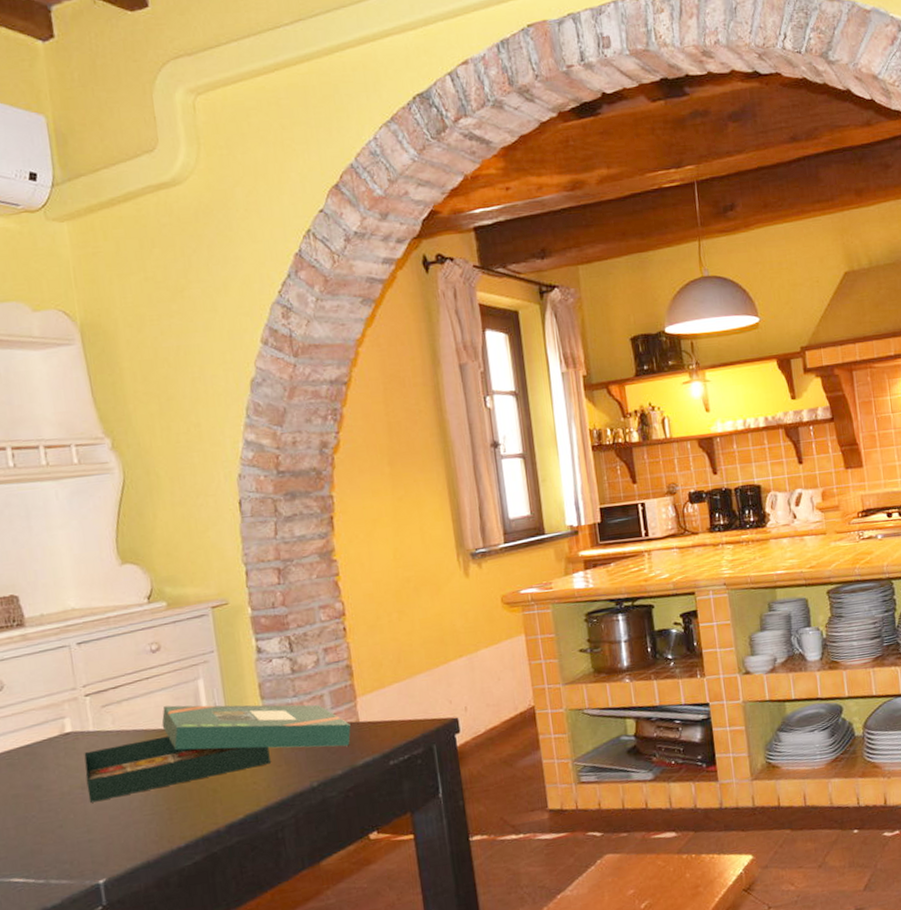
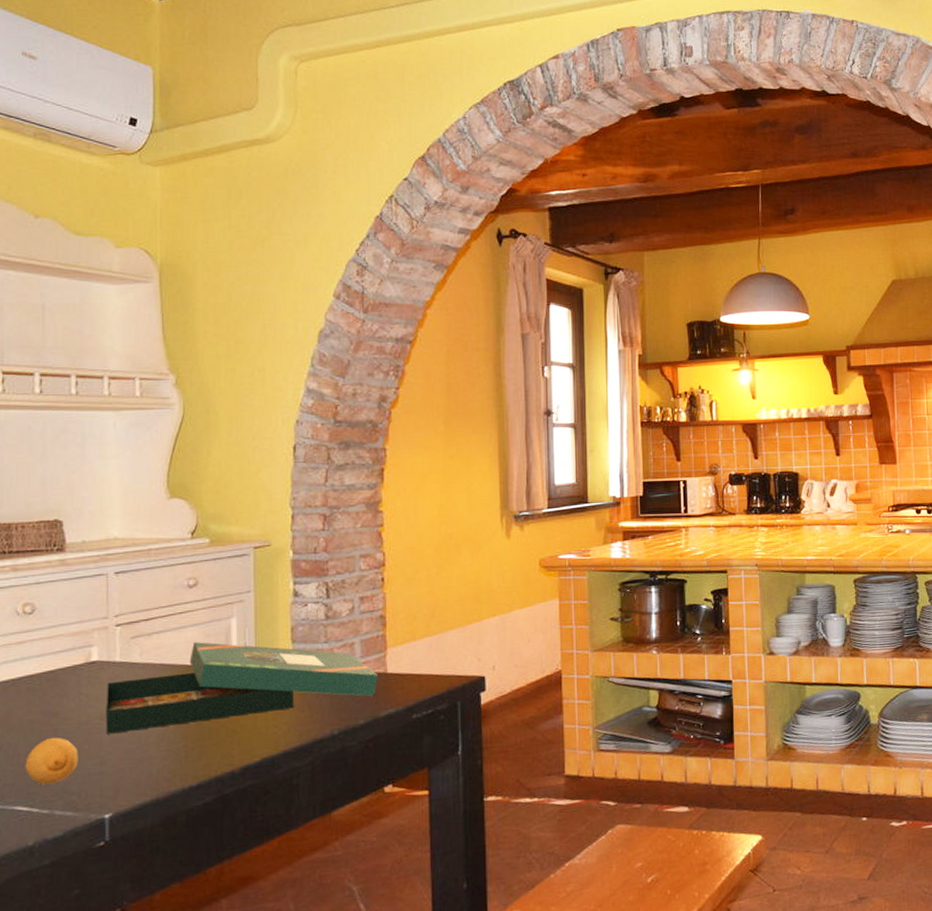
lemon: none [15,809,67,856] -> present [25,738,78,785]

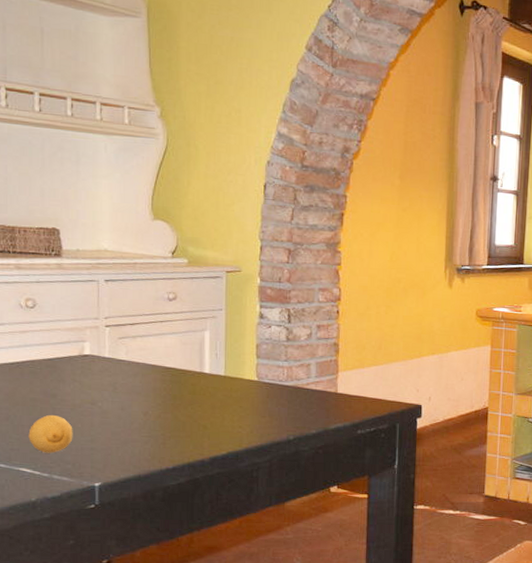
board game: present [105,642,378,734] -> none [96,348,329,418]

